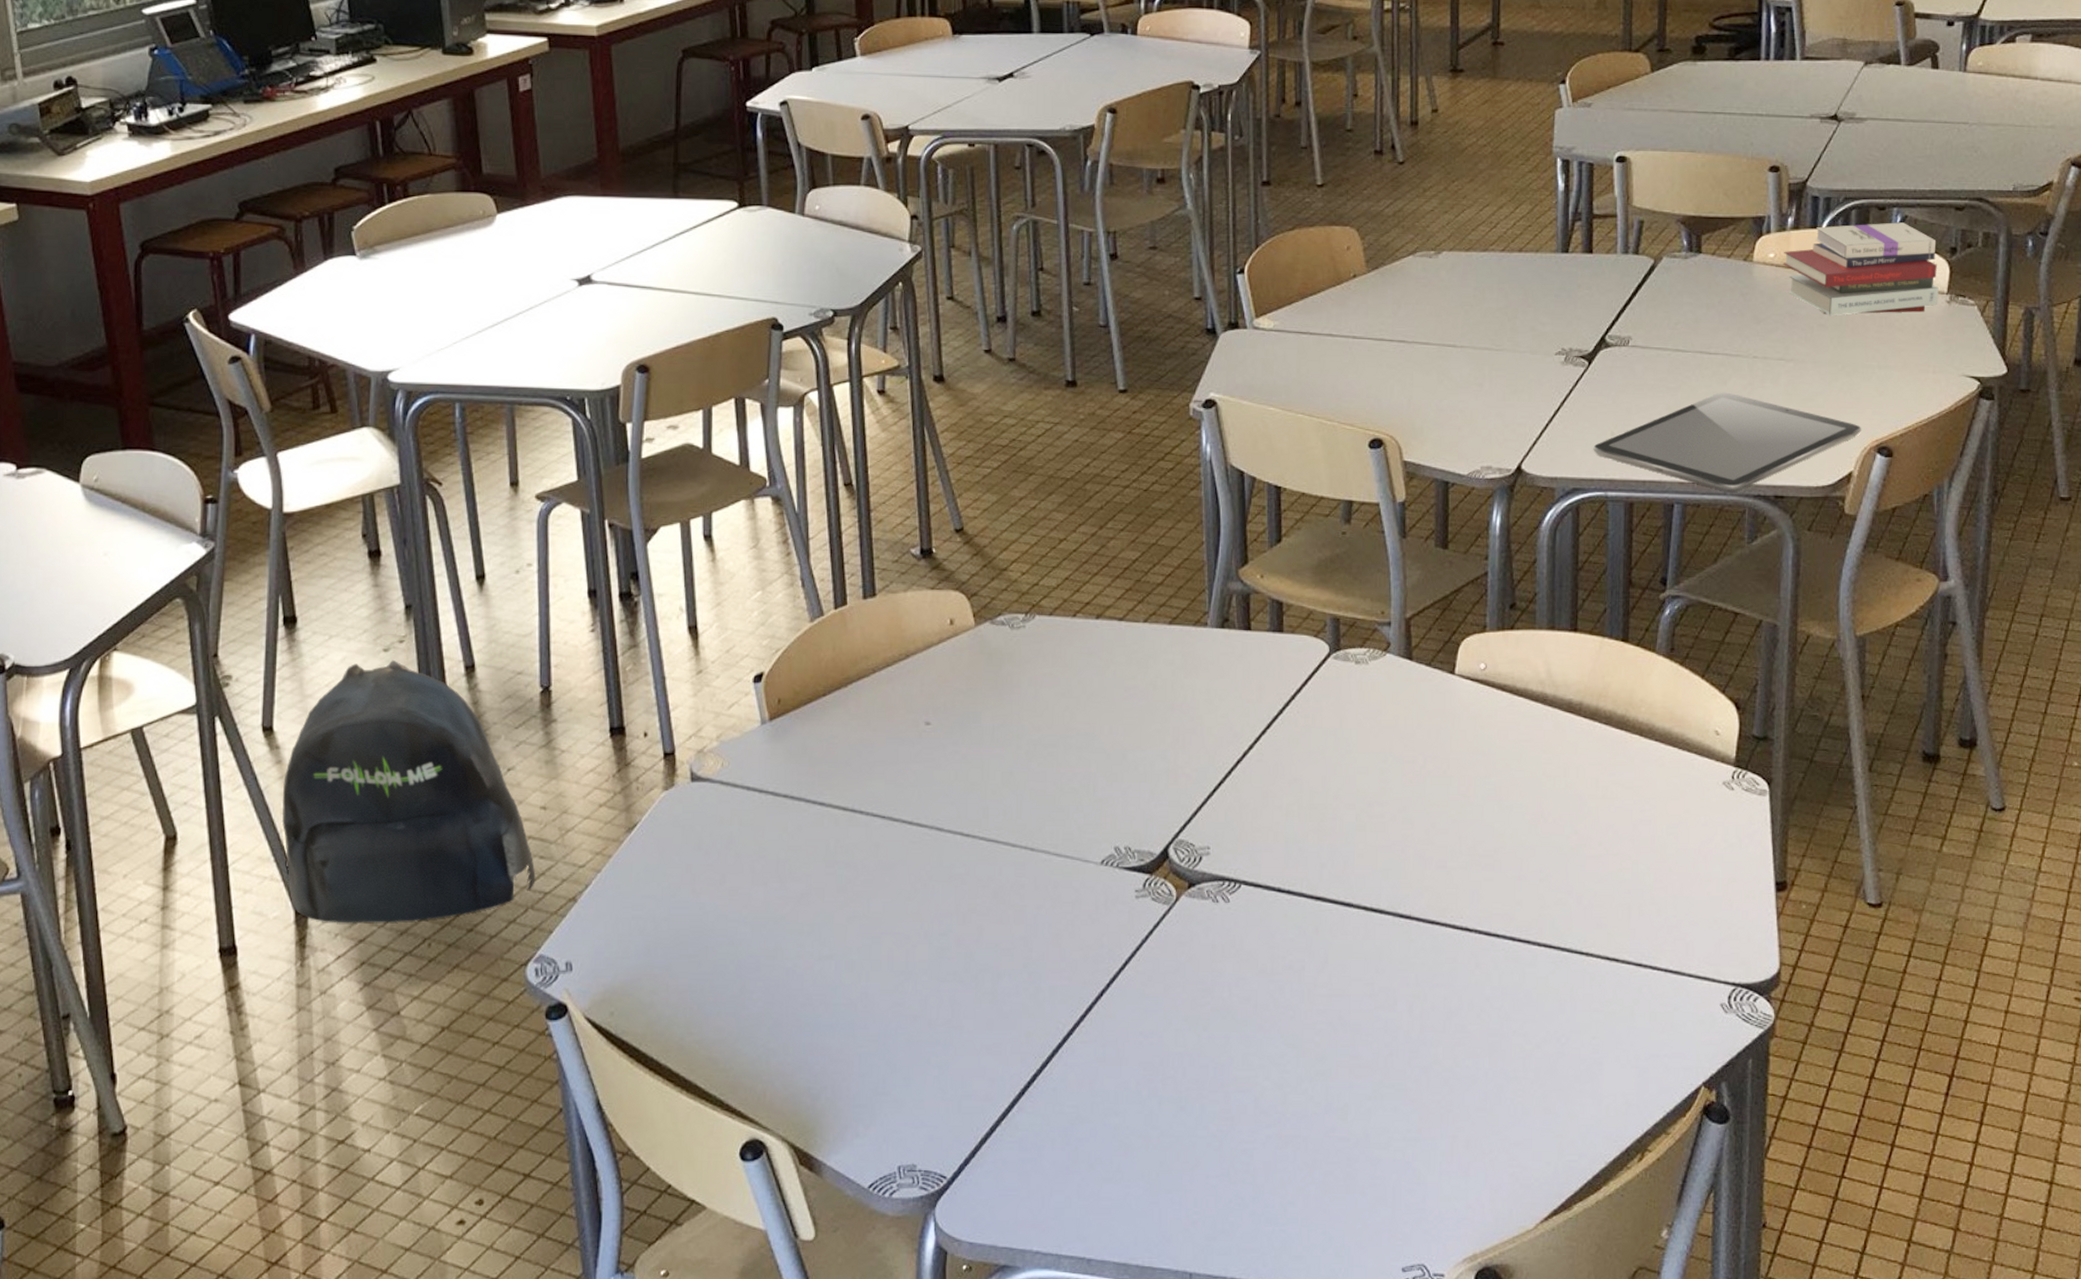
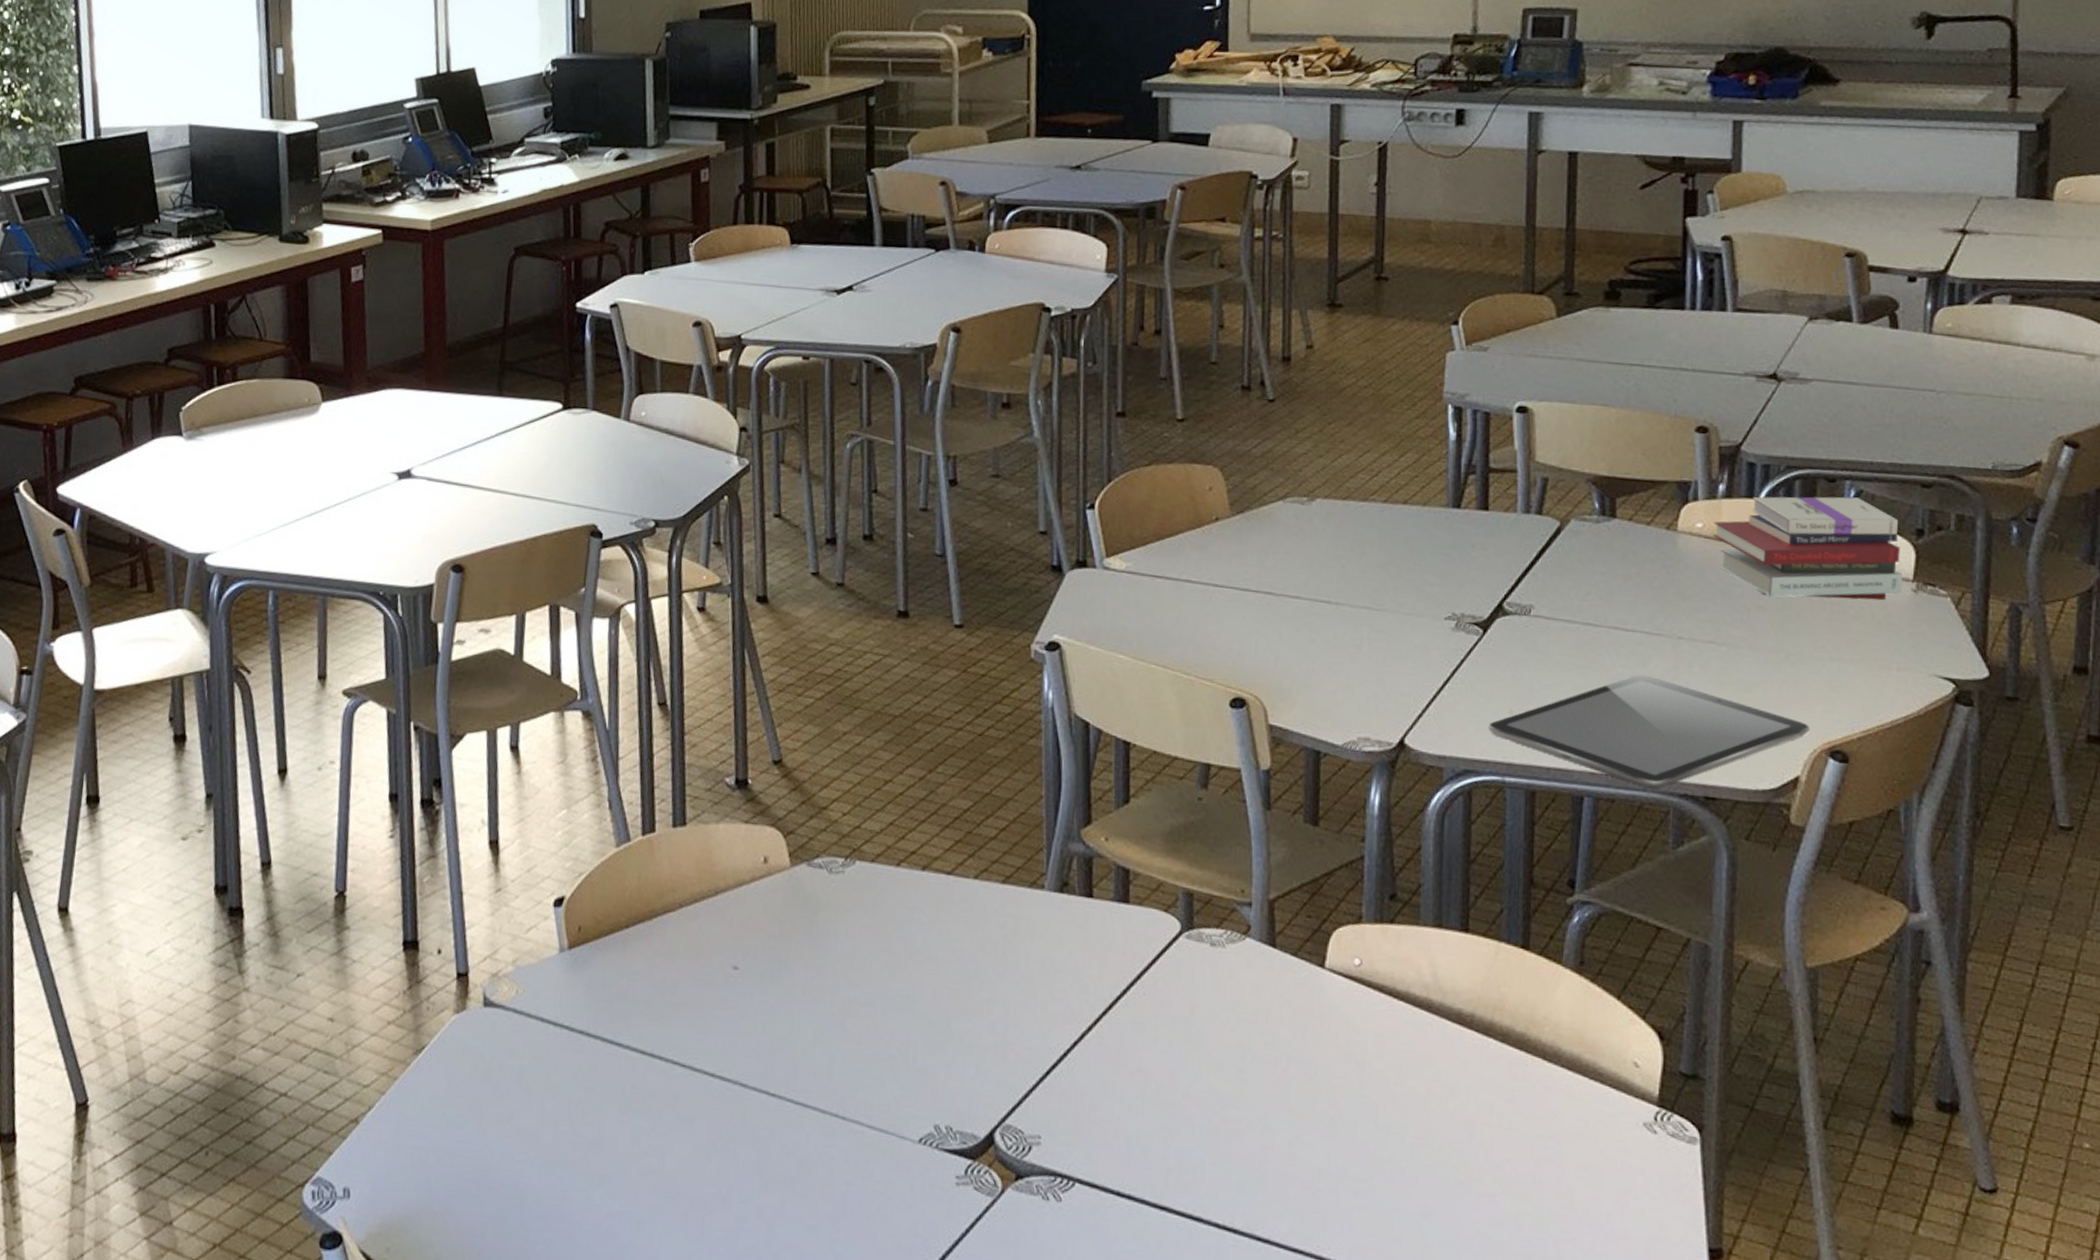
backpack: present [282,659,536,923] -> none [70,849,319,1127]

